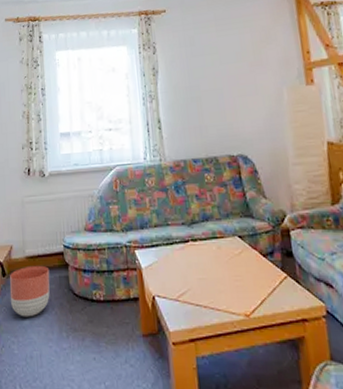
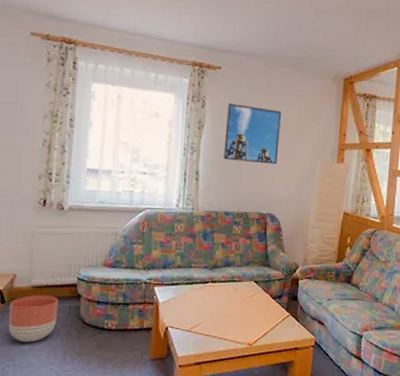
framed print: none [177,40,239,103] -> present [224,103,282,165]

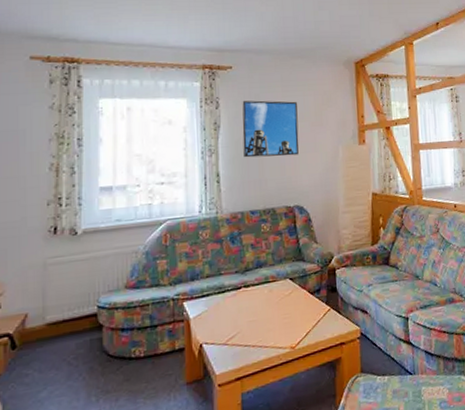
planter: present [8,294,59,343] -> none [21,330,78,390]

